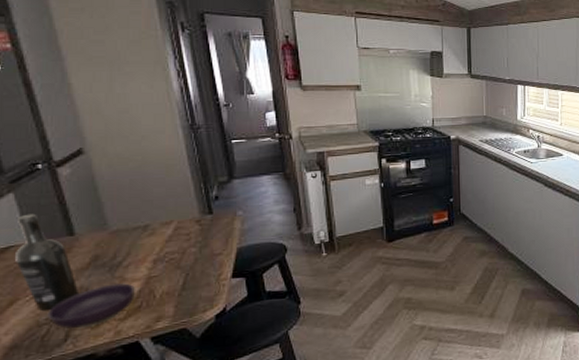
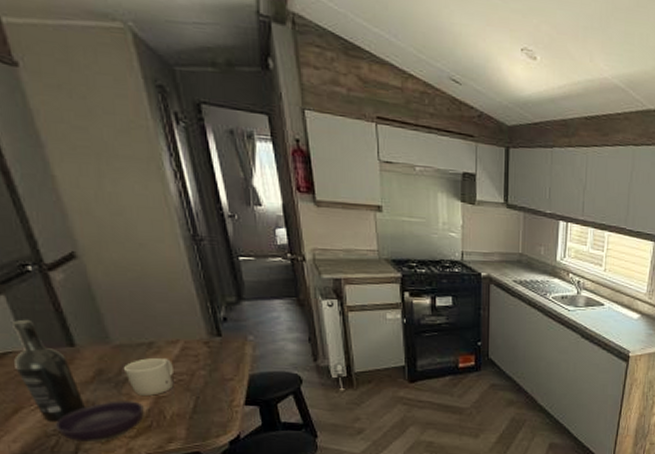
mug: none [118,238,165,277] -> present [123,357,174,396]

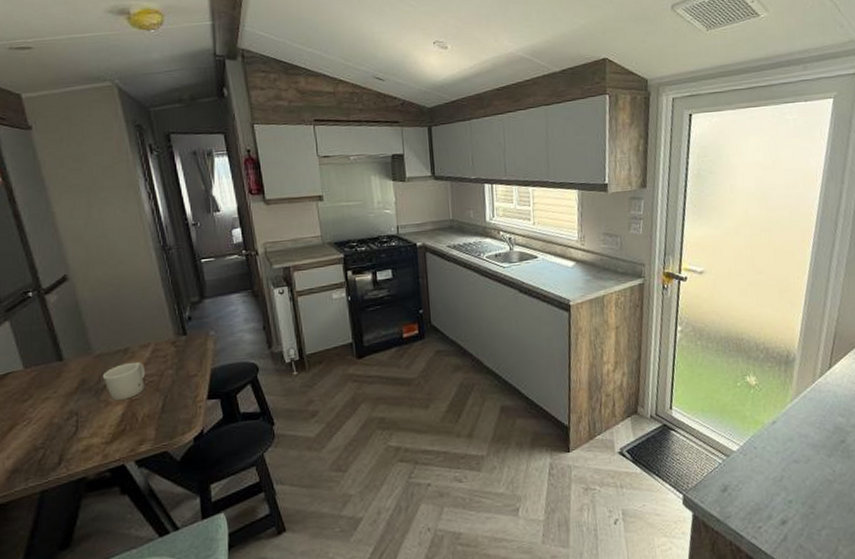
wine bottle: present [12,319,86,421] -> none [13,340,70,435]
bowl: present [55,399,145,443] -> none [43,406,120,453]

